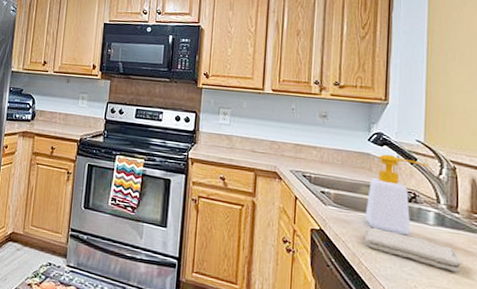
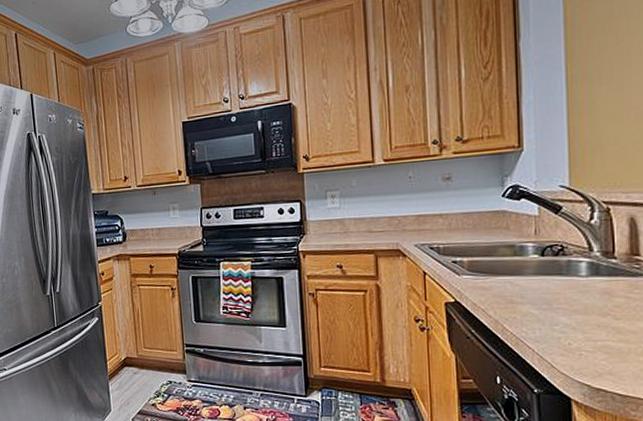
washcloth: present [365,227,462,273] -> none [507,289,623,322]
soap bottle: present [366,154,429,236] -> none [506,208,577,293]

